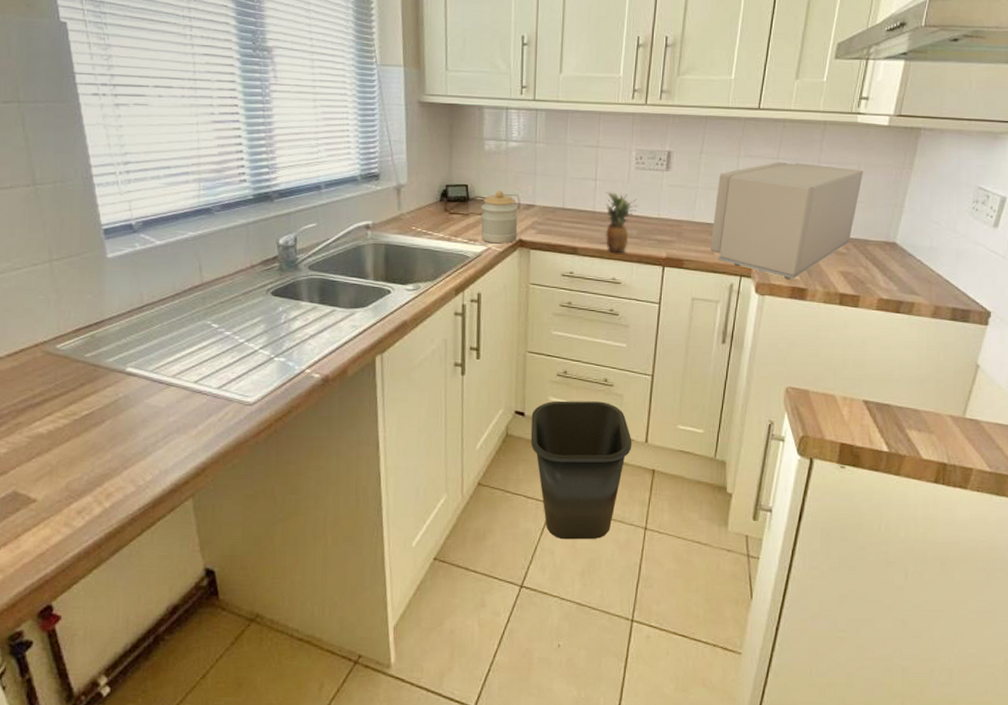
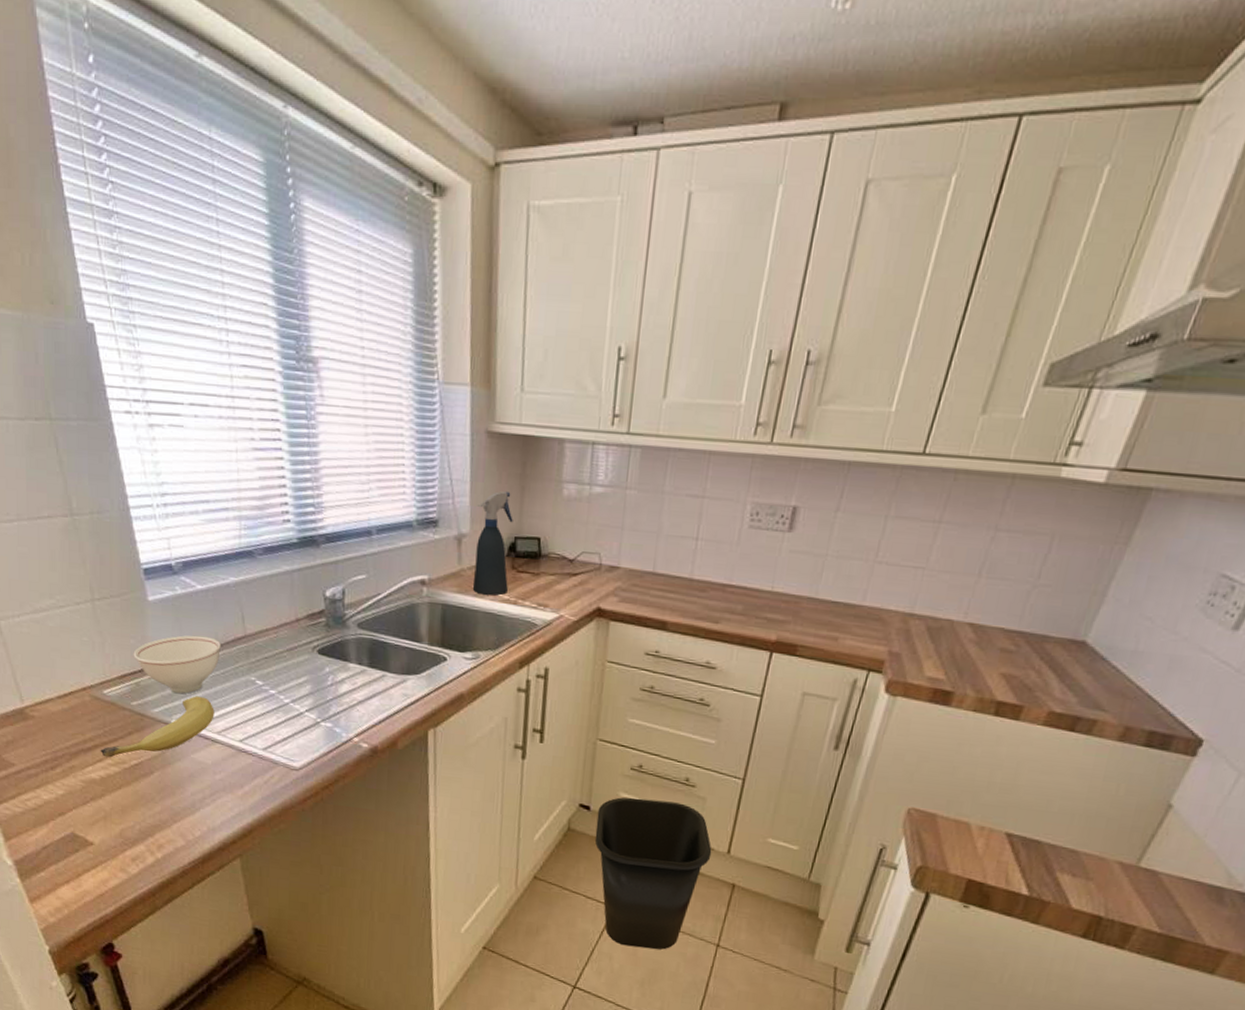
fruit: none [49,343,170,411] -> present [100,696,215,758]
bowl: none [89,286,178,343] -> present [133,635,221,694]
spray bottle: none [411,148,444,234] -> present [472,490,513,596]
jar: present [480,190,519,244] -> none [552,546,599,612]
fruit: present [605,192,639,253] -> none [702,555,749,632]
microwave: present [711,161,863,279] -> none [834,526,1057,679]

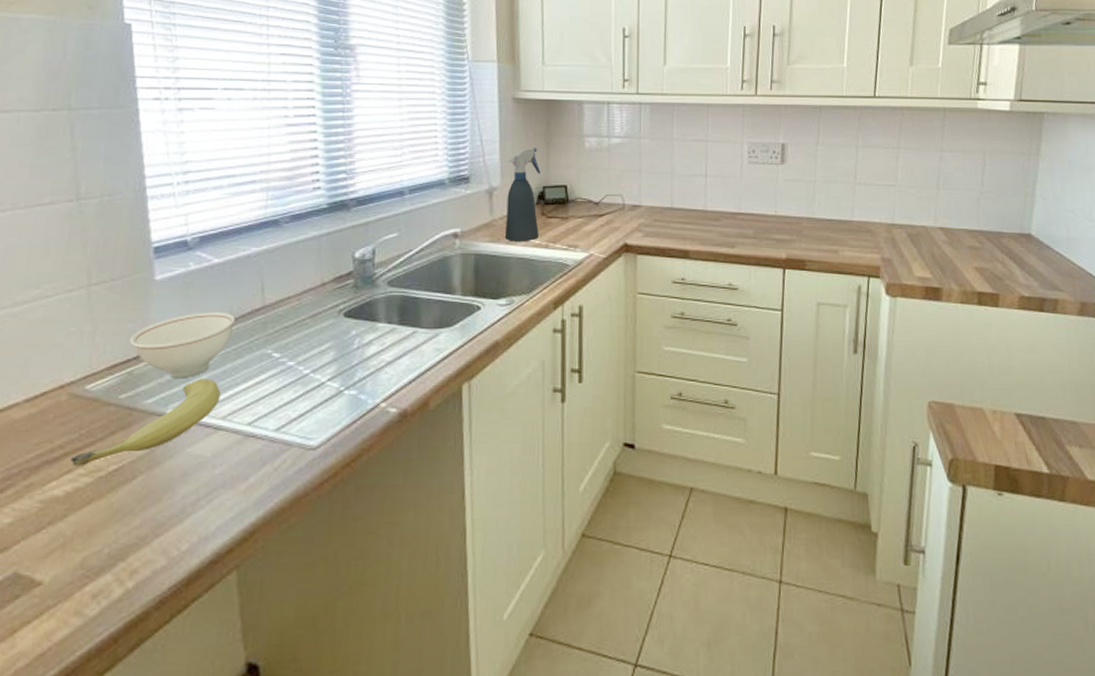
waste bin: present [594,797,712,950] -> none [642,427,760,601]

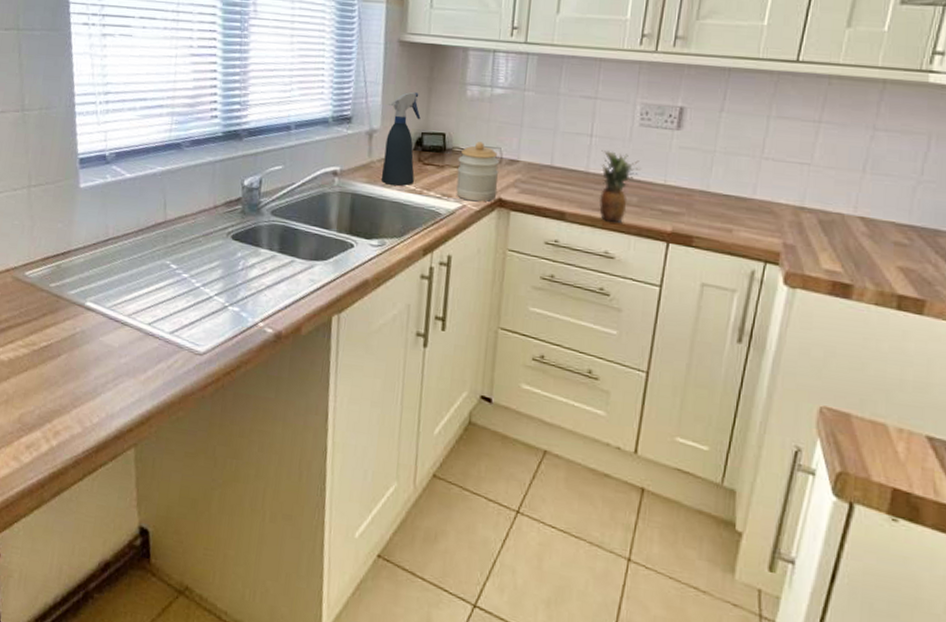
fruit: present [70,378,221,466] -> none [13,278,128,339]
bowl: present [129,311,235,379] -> none [58,220,142,277]
jar: none [581,190,623,249] -> present [456,141,500,202]
fruit: none [716,189,754,255] -> present [599,150,642,222]

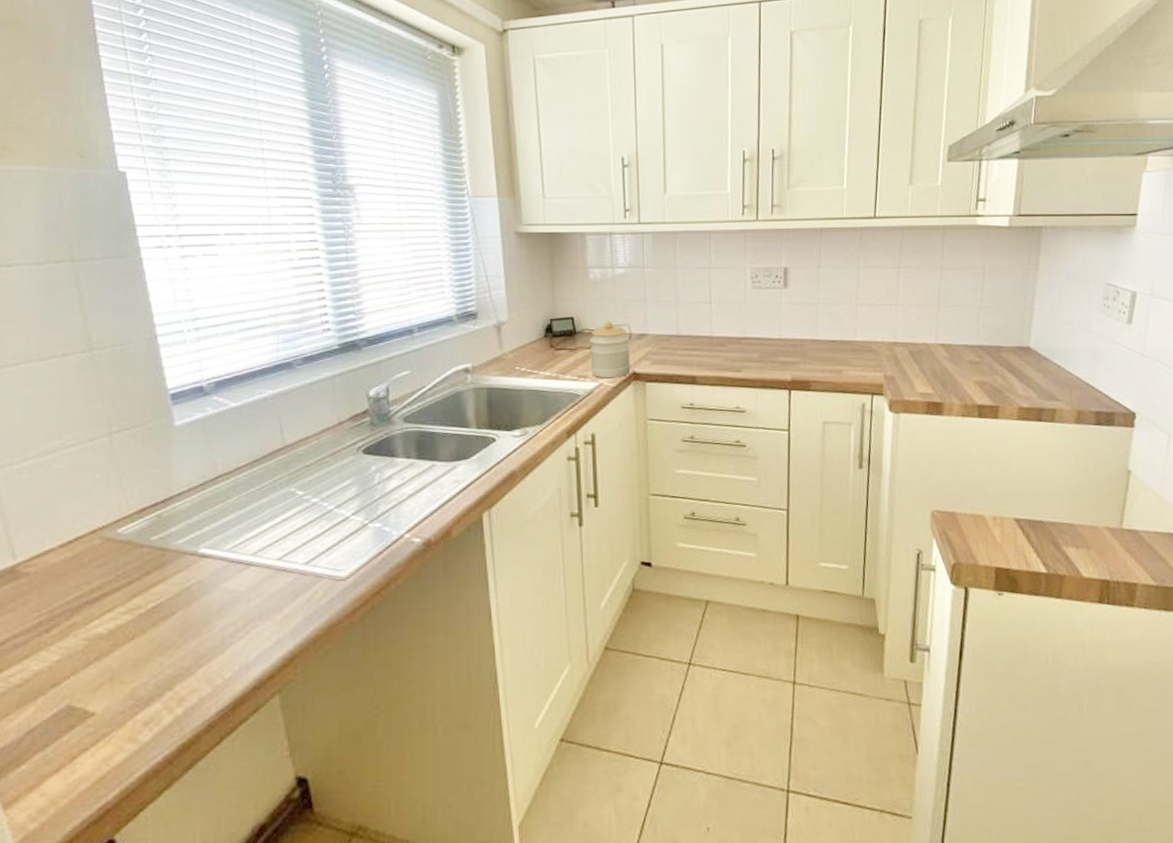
spray bottle: present [381,91,421,186] -> none [514,280,548,374]
fruit: present [599,150,642,222] -> none [721,314,759,379]

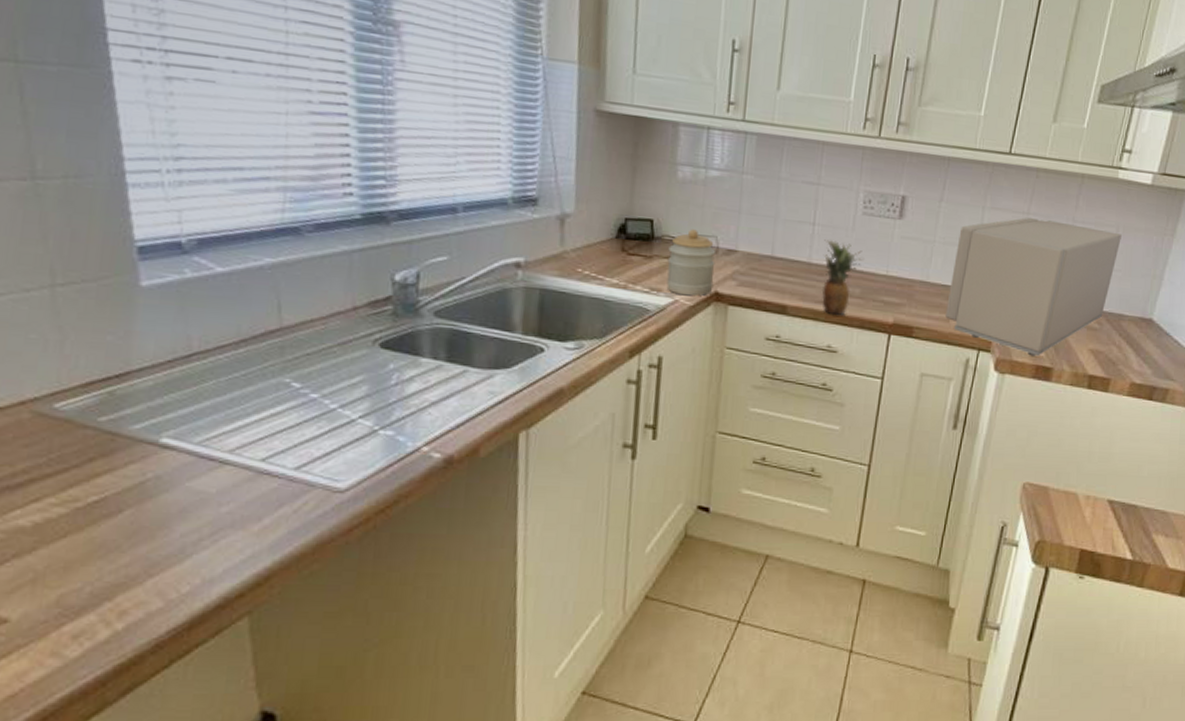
fruit: none [721,314,759,379] -> present [822,239,865,315]
microwave: none [837,270,989,394] -> present [946,217,1122,357]

